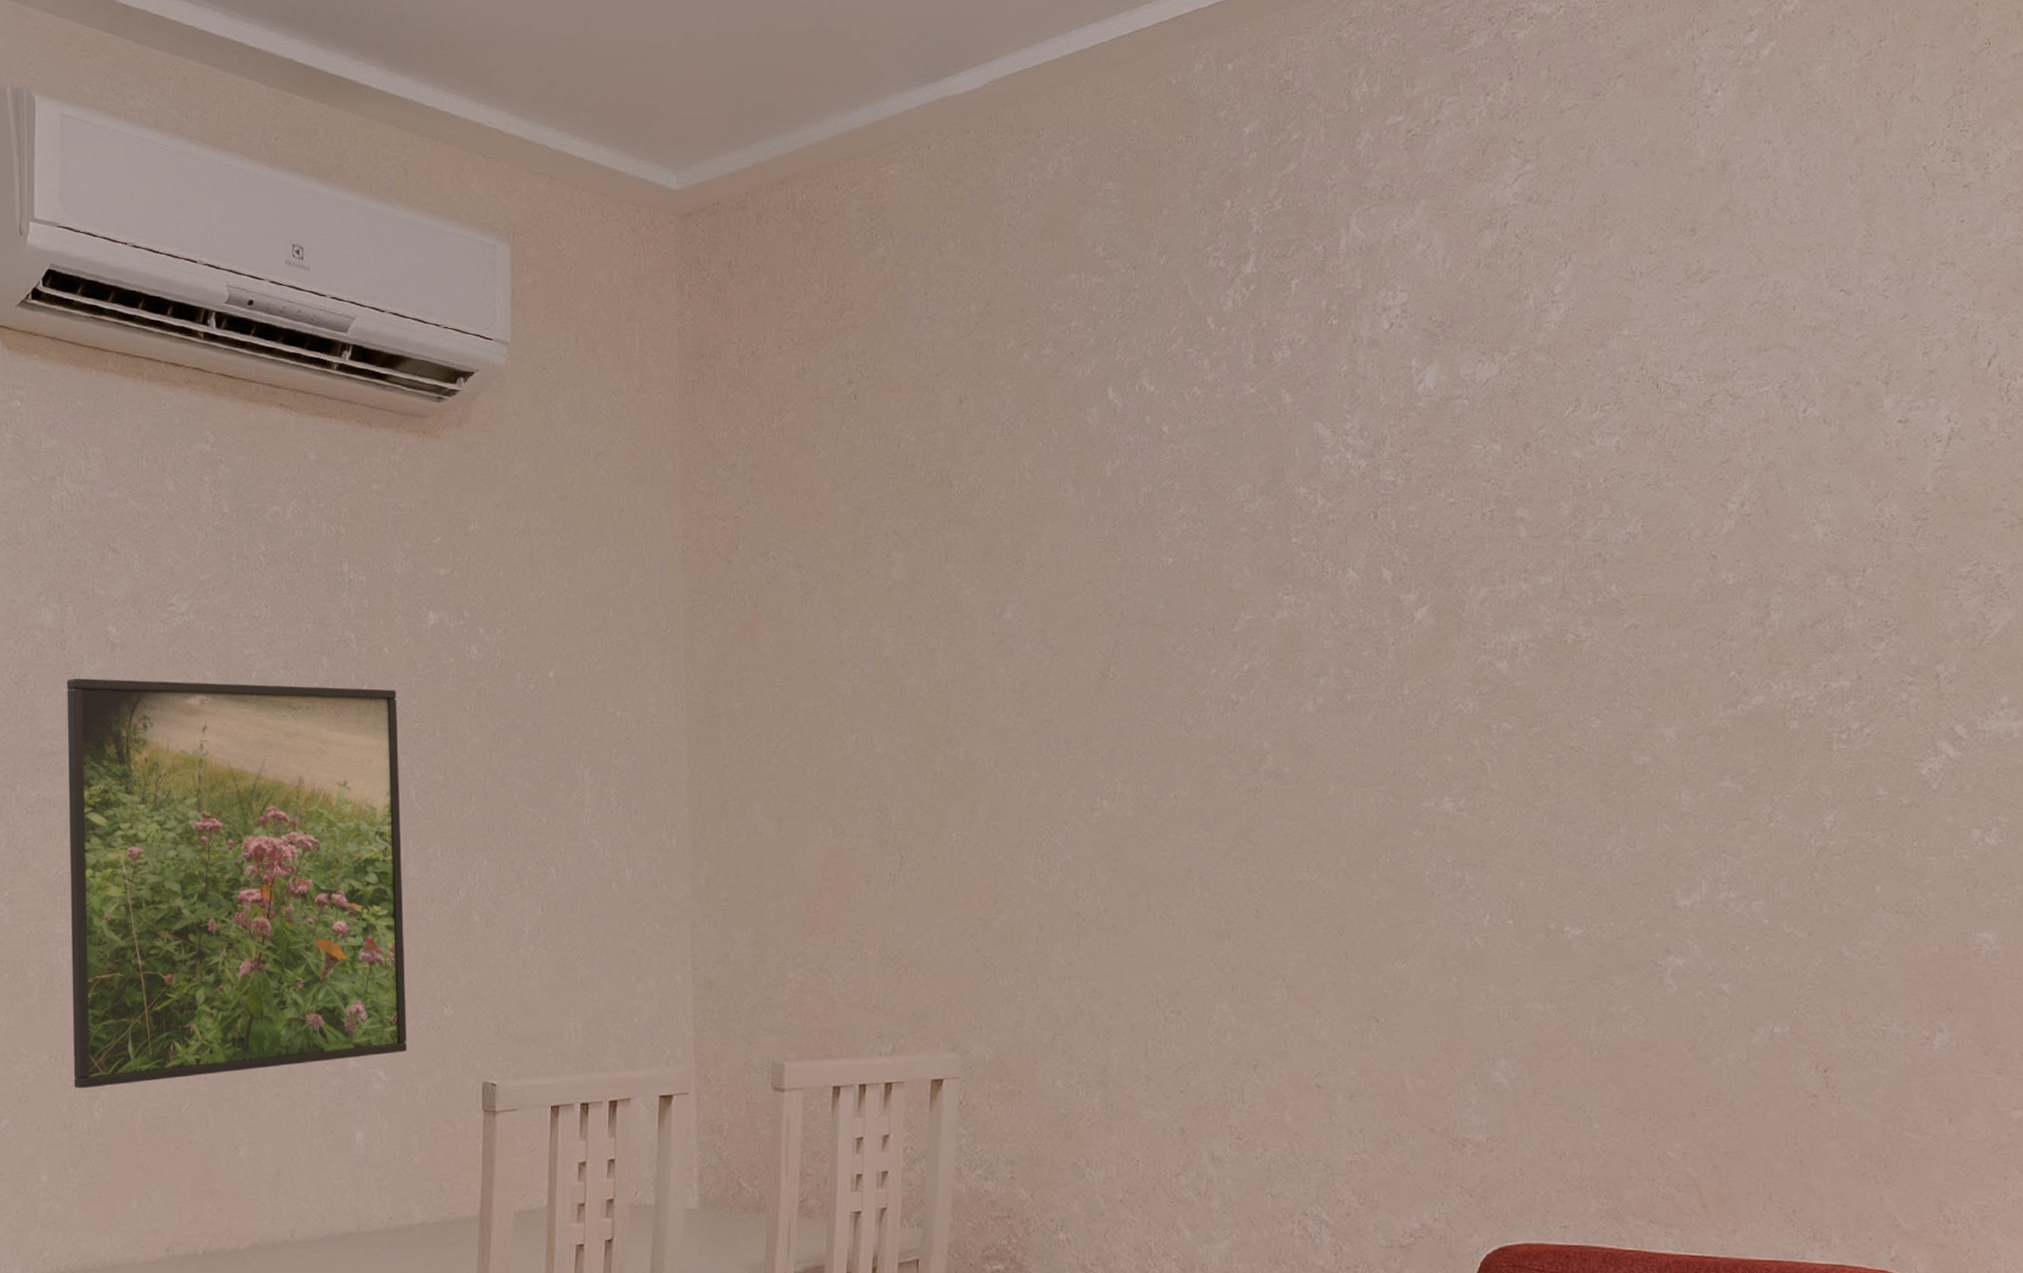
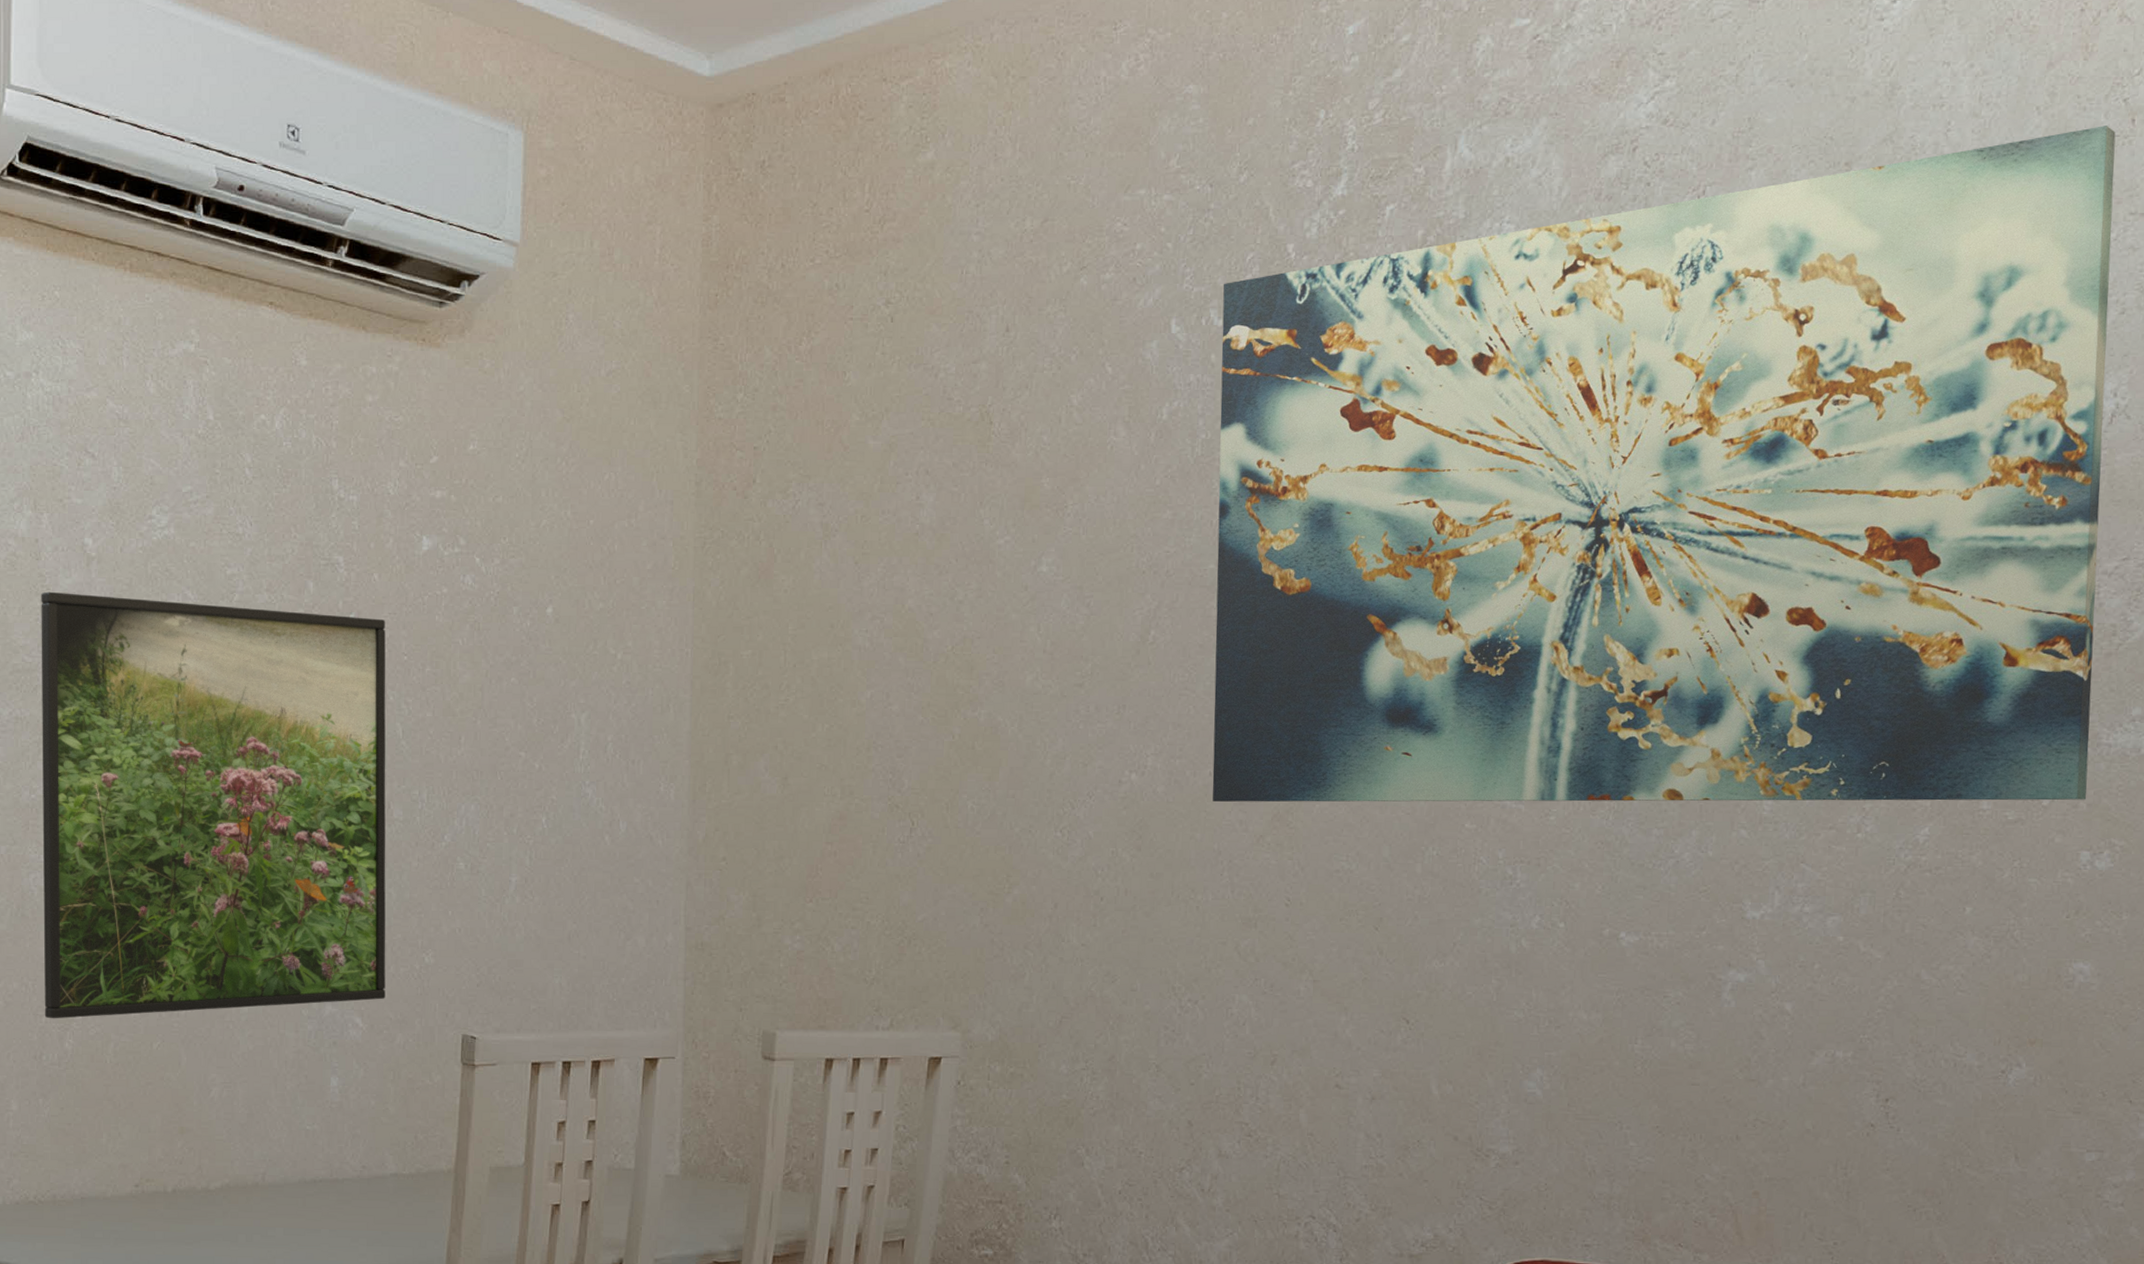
wall art: none [1153,190,1971,823] -> present [1212,126,2116,803]

